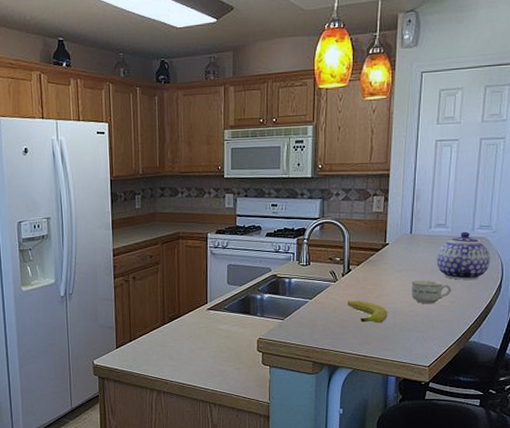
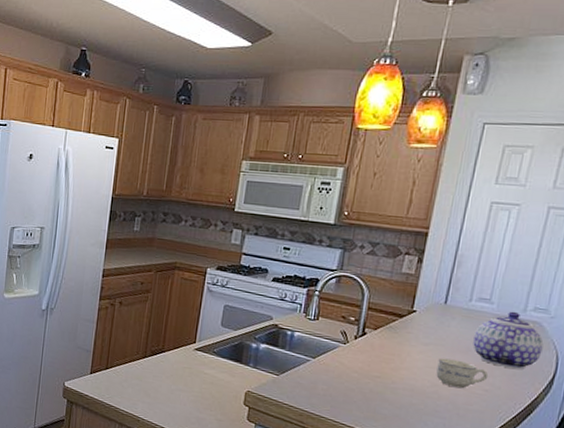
fruit: present [347,300,388,323] -> none [356,367,404,400]

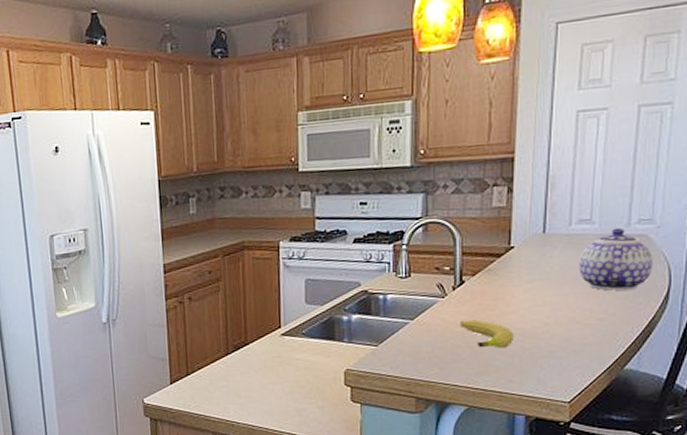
fruit: none [356,367,404,400] -> present [460,319,514,349]
cup: present [436,358,489,389] -> none [545,292,601,323]

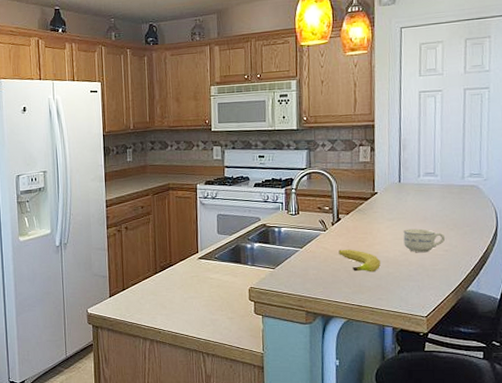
cup: none [545,292,601,323] -> present [403,228,446,253]
teapot: present [579,227,653,291] -> none [427,180,484,228]

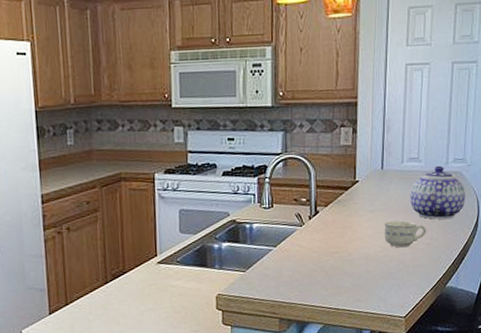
fruit: present [338,249,380,272] -> none [316,246,360,271]
teapot: none [427,180,484,228] -> present [410,165,466,220]

